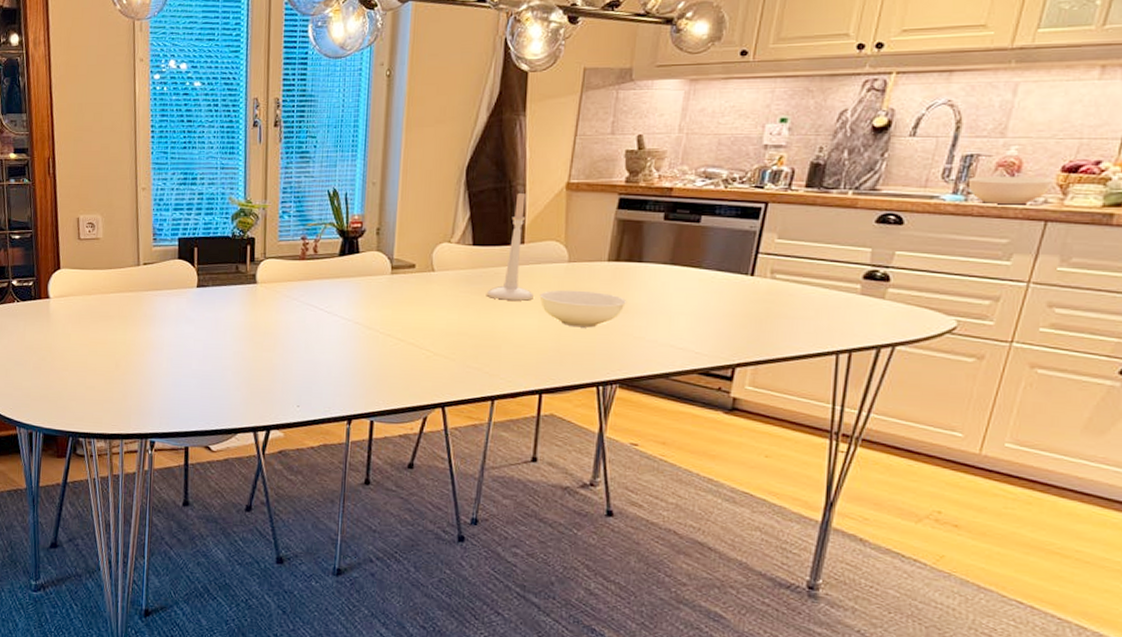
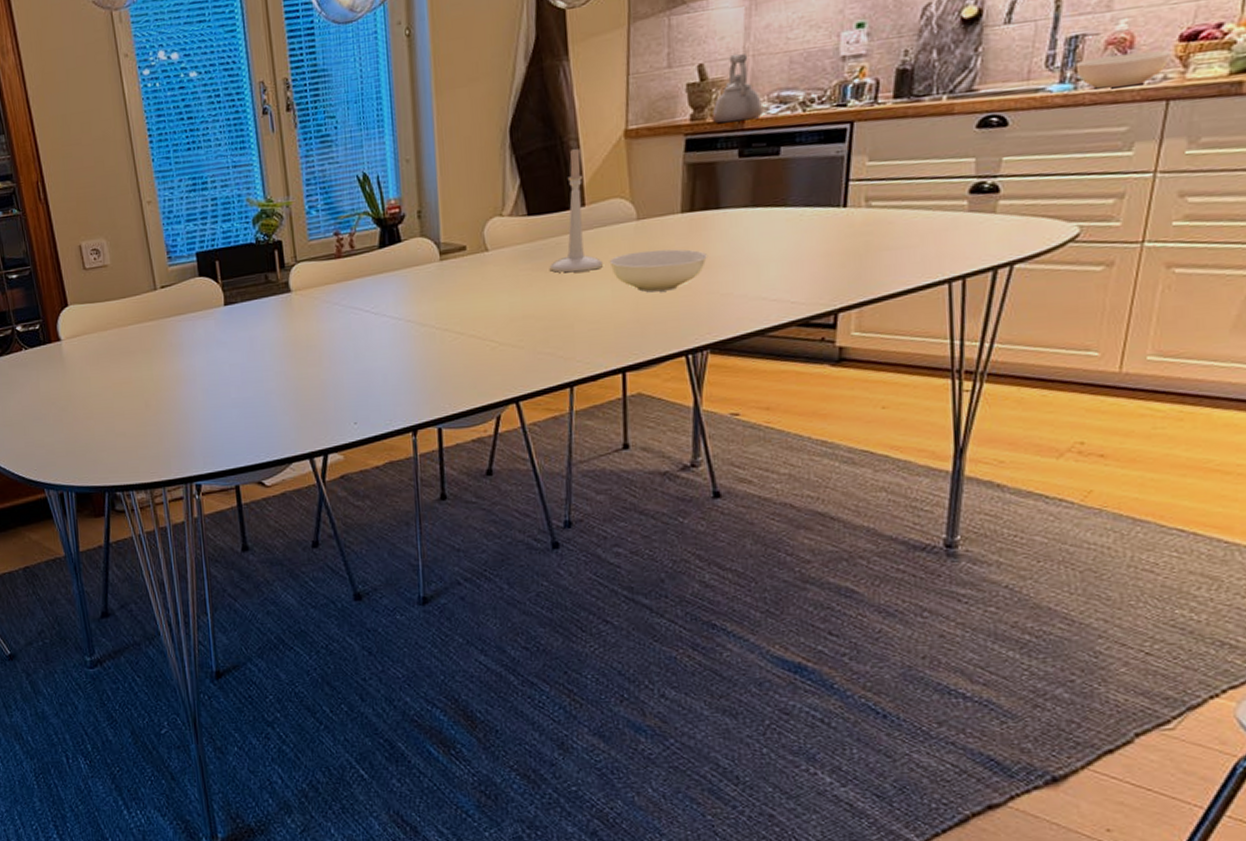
kettle: none [644,130,690,189] -> present [711,53,762,124]

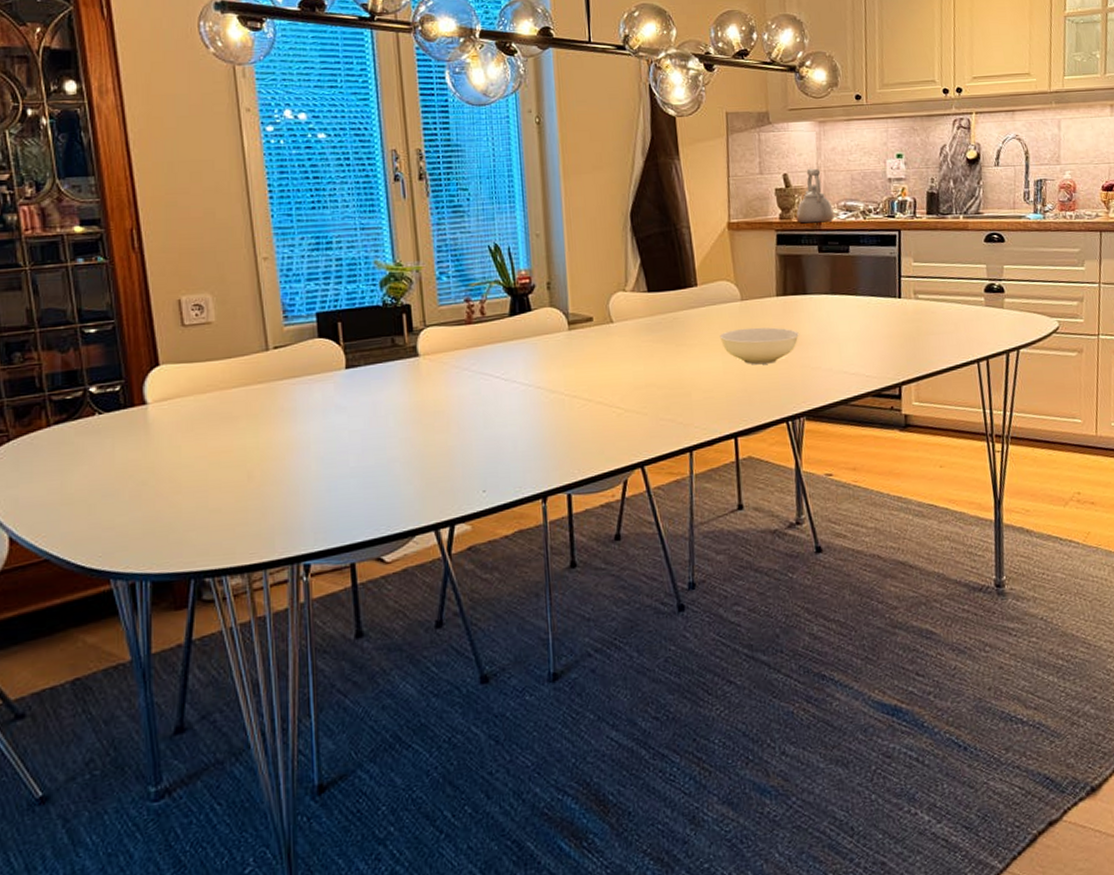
candlestick: present [549,148,603,273] -> none [668,235,714,346]
bowl: present [1075,50,1172,90] -> none [1042,195,1099,221]

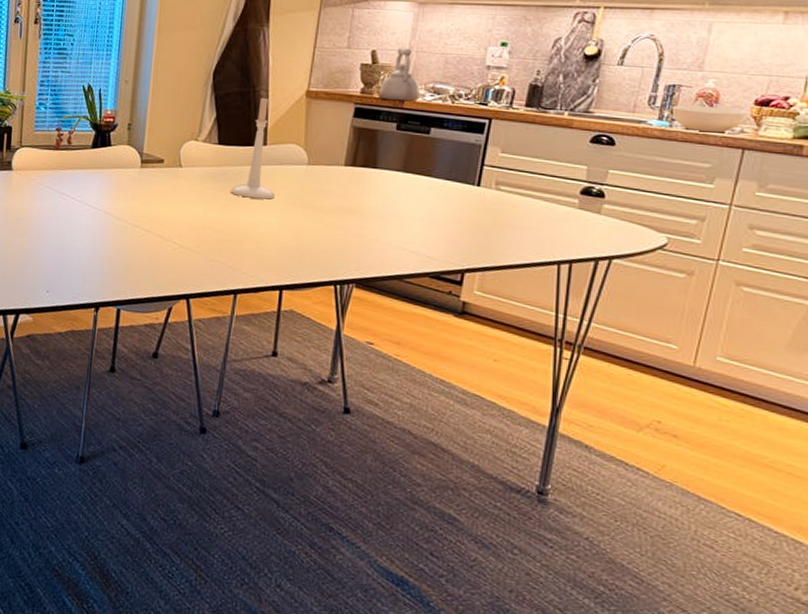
candlestick: none [668,235,714,346] -> present [230,97,275,200]
bowl: present [719,327,799,365] -> none [280,190,362,228]
bowl: none [1042,195,1099,221] -> present [671,105,748,133]

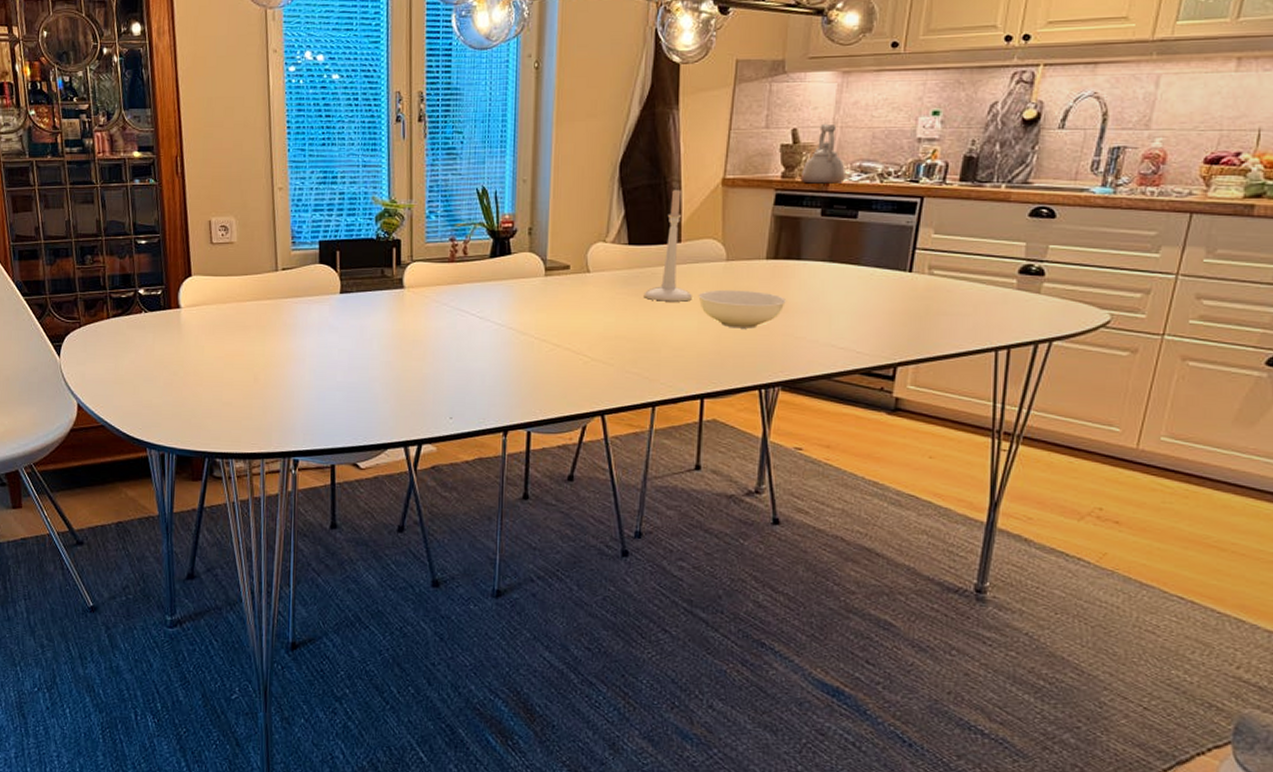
bowl: none [280,190,362,228] -> present [698,289,786,329]
bowl: present [671,105,748,133] -> none [1116,168,1197,197]

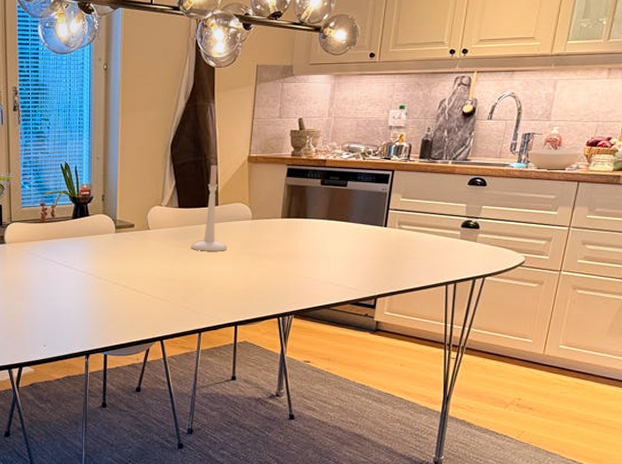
bowl: present [698,289,786,329] -> none [231,242,296,271]
kettle: present [800,123,845,184] -> none [305,114,338,160]
bowl: none [1116,168,1197,197] -> present [527,149,582,170]

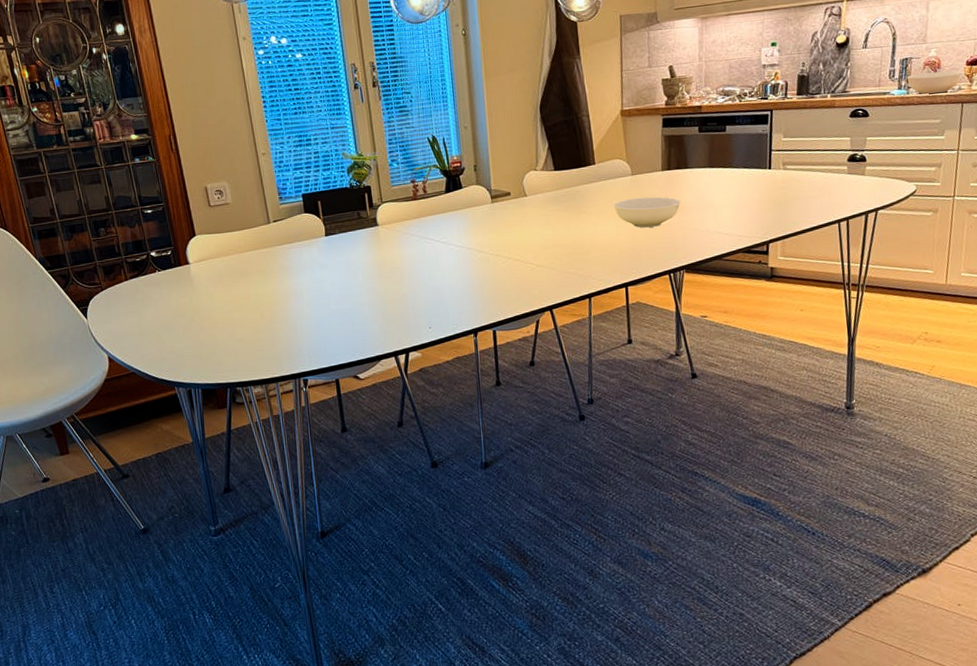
candlestick: present [191,164,227,251] -> none [571,122,609,213]
bowl: none [231,242,296,271] -> present [613,197,681,228]

